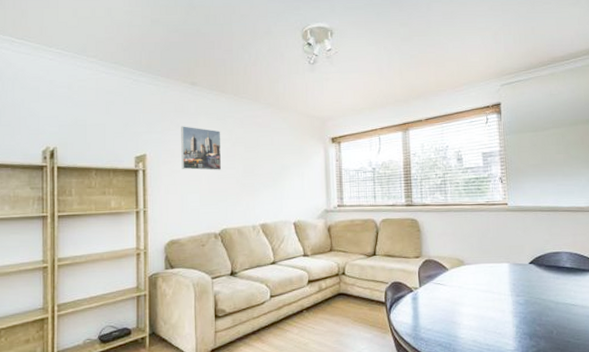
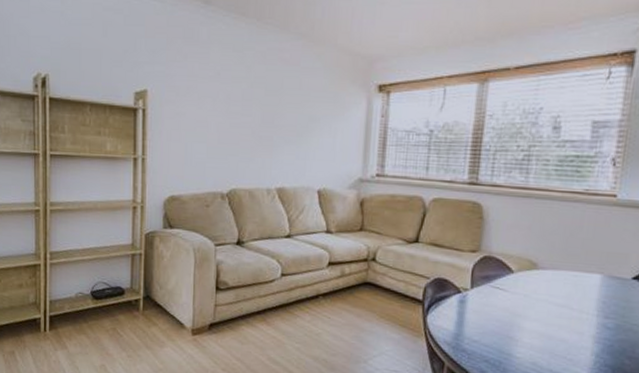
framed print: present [181,126,222,171] -> none [187,57,237,117]

